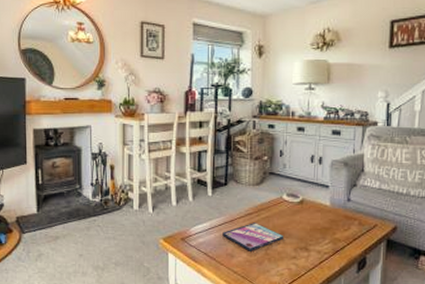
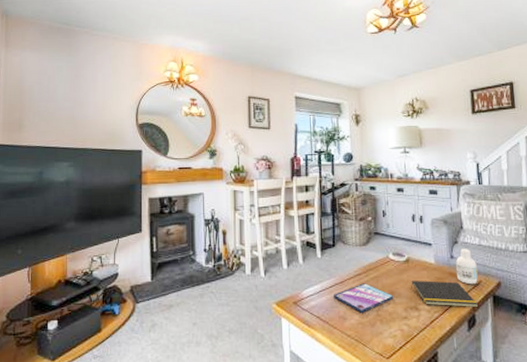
notepad: none [303,222,371,251] -> present [411,280,479,308]
bottle: none [351,192,374,228] -> present [455,249,478,285]

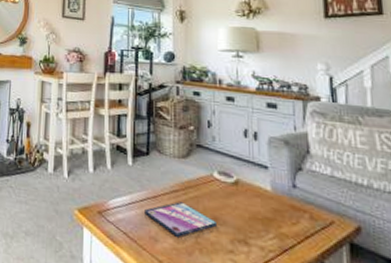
notepad: present [411,280,479,308] -> none [240,208,330,255]
bottle: present [455,249,478,285] -> none [298,178,329,225]

